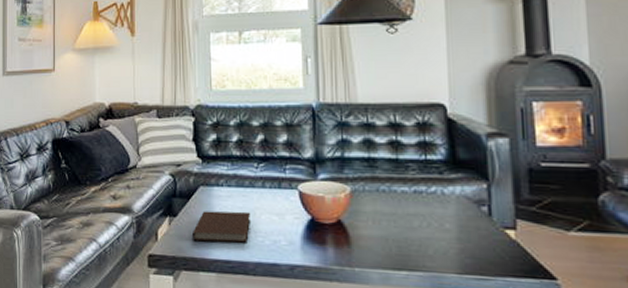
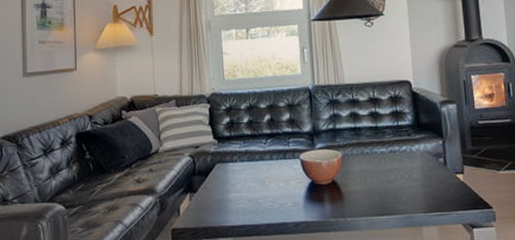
notebook: present [191,211,252,243] -> none [210,181,262,212]

